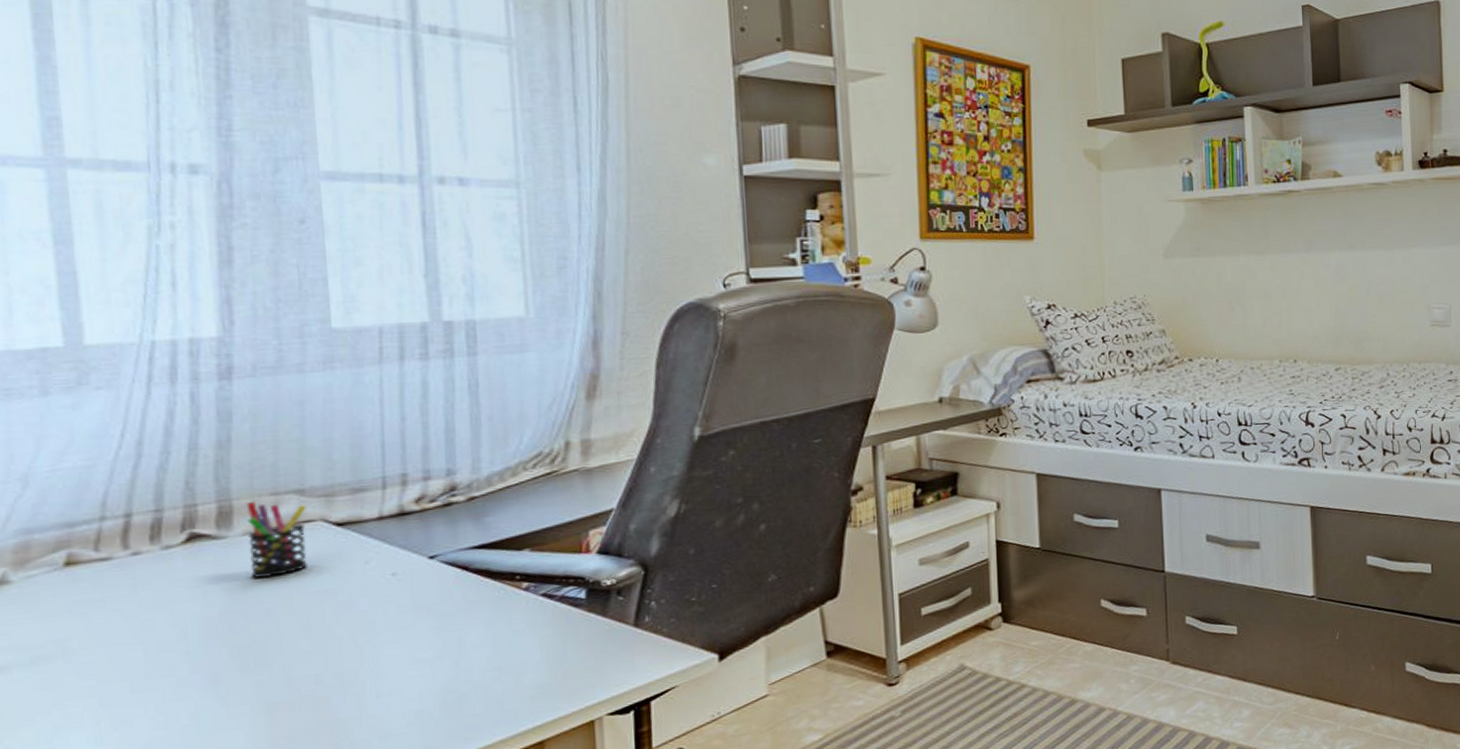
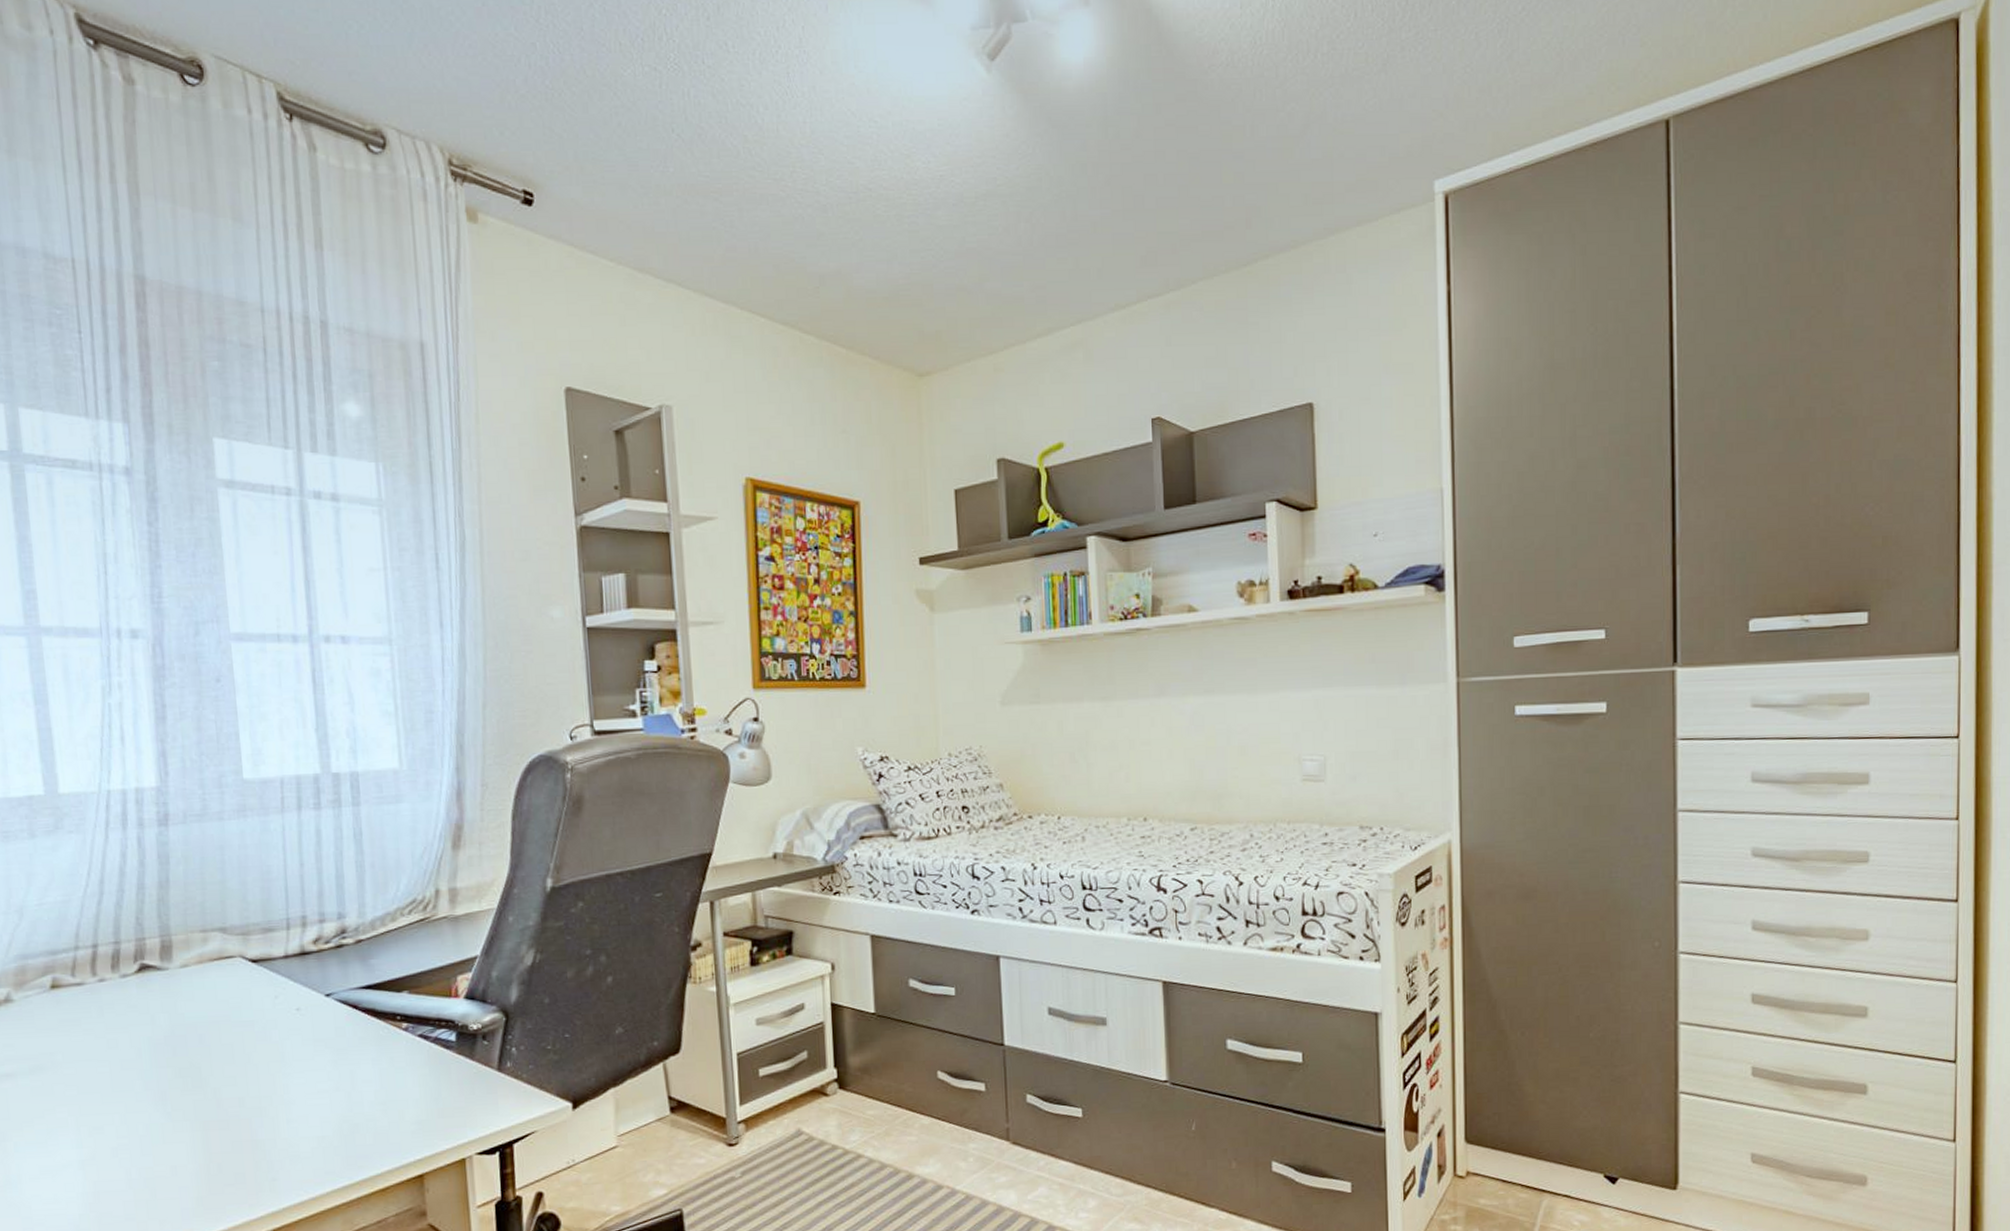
pen holder: present [246,501,308,578] -> none [182,937,230,1008]

